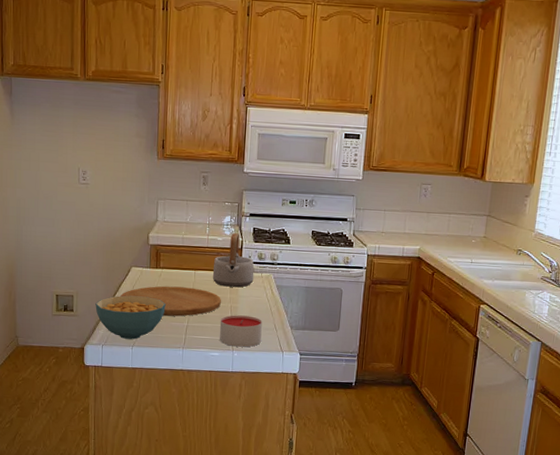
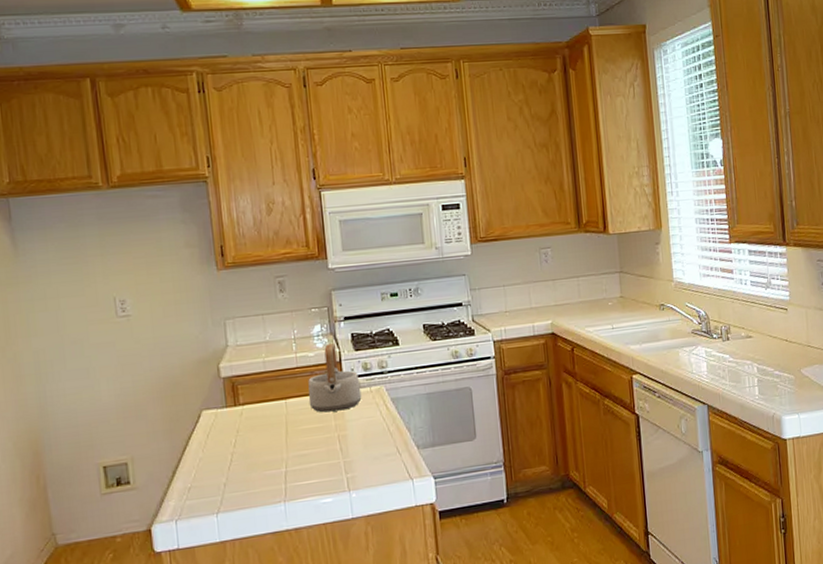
cereal bowl: present [95,295,166,340] -> none [159,444,255,506]
cutting board: present [120,286,222,317] -> none [191,421,326,466]
candle: present [220,315,262,347] -> none [327,442,383,486]

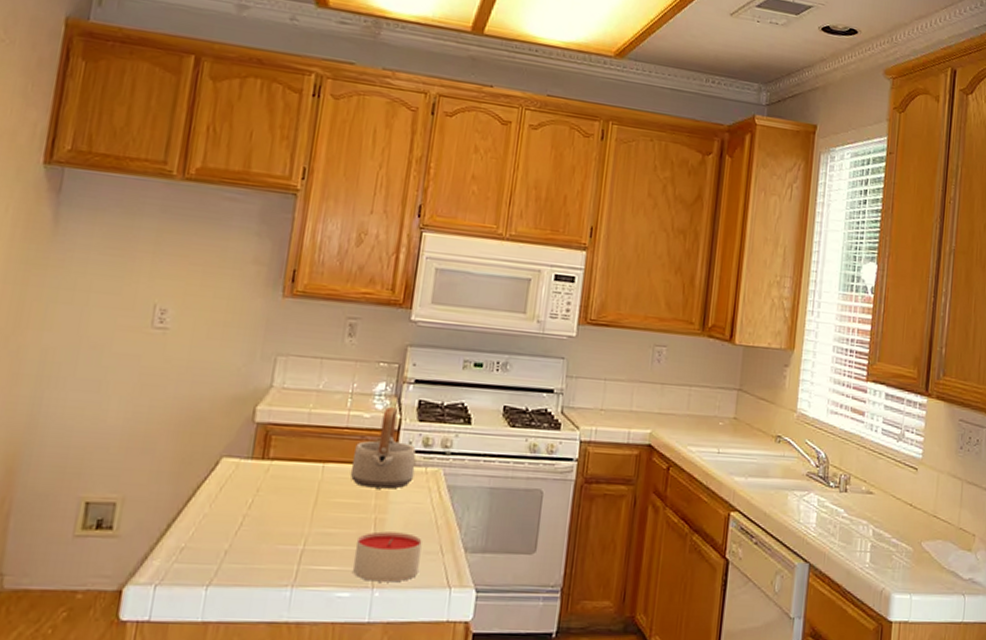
candle: none [327,442,383,486] -> present [353,531,422,582]

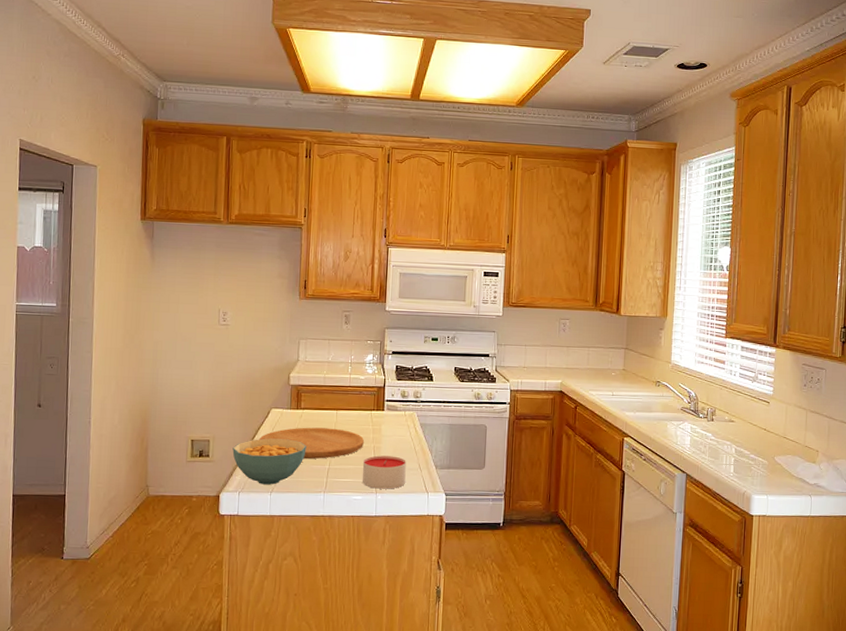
cereal bowl: none [151,502,272,574] -> present [232,438,307,485]
cutting board: none [197,487,362,536] -> present [259,427,365,459]
teapot: present [350,407,416,489] -> none [354,371,398,427]

